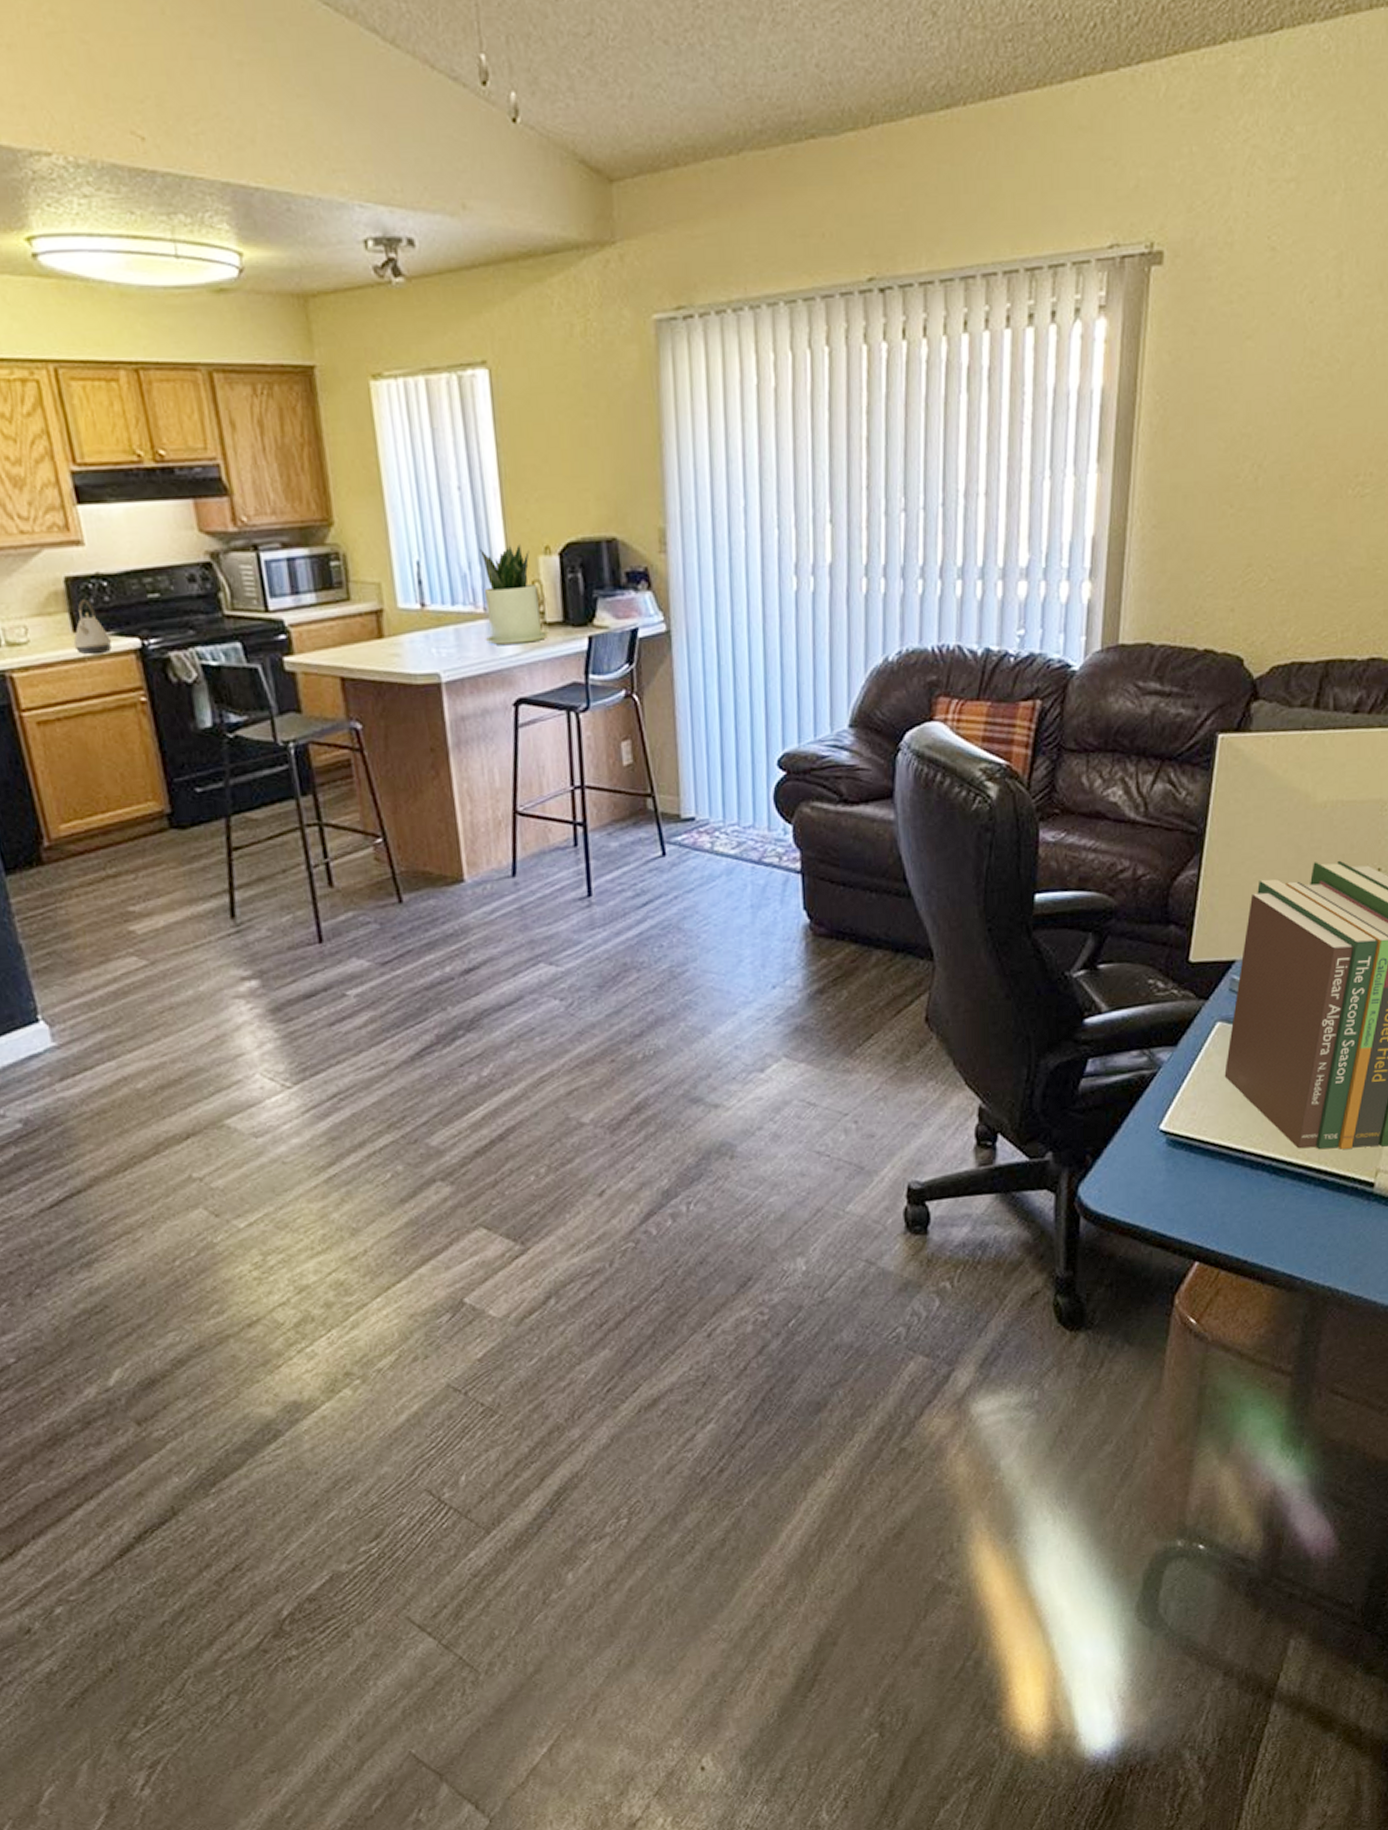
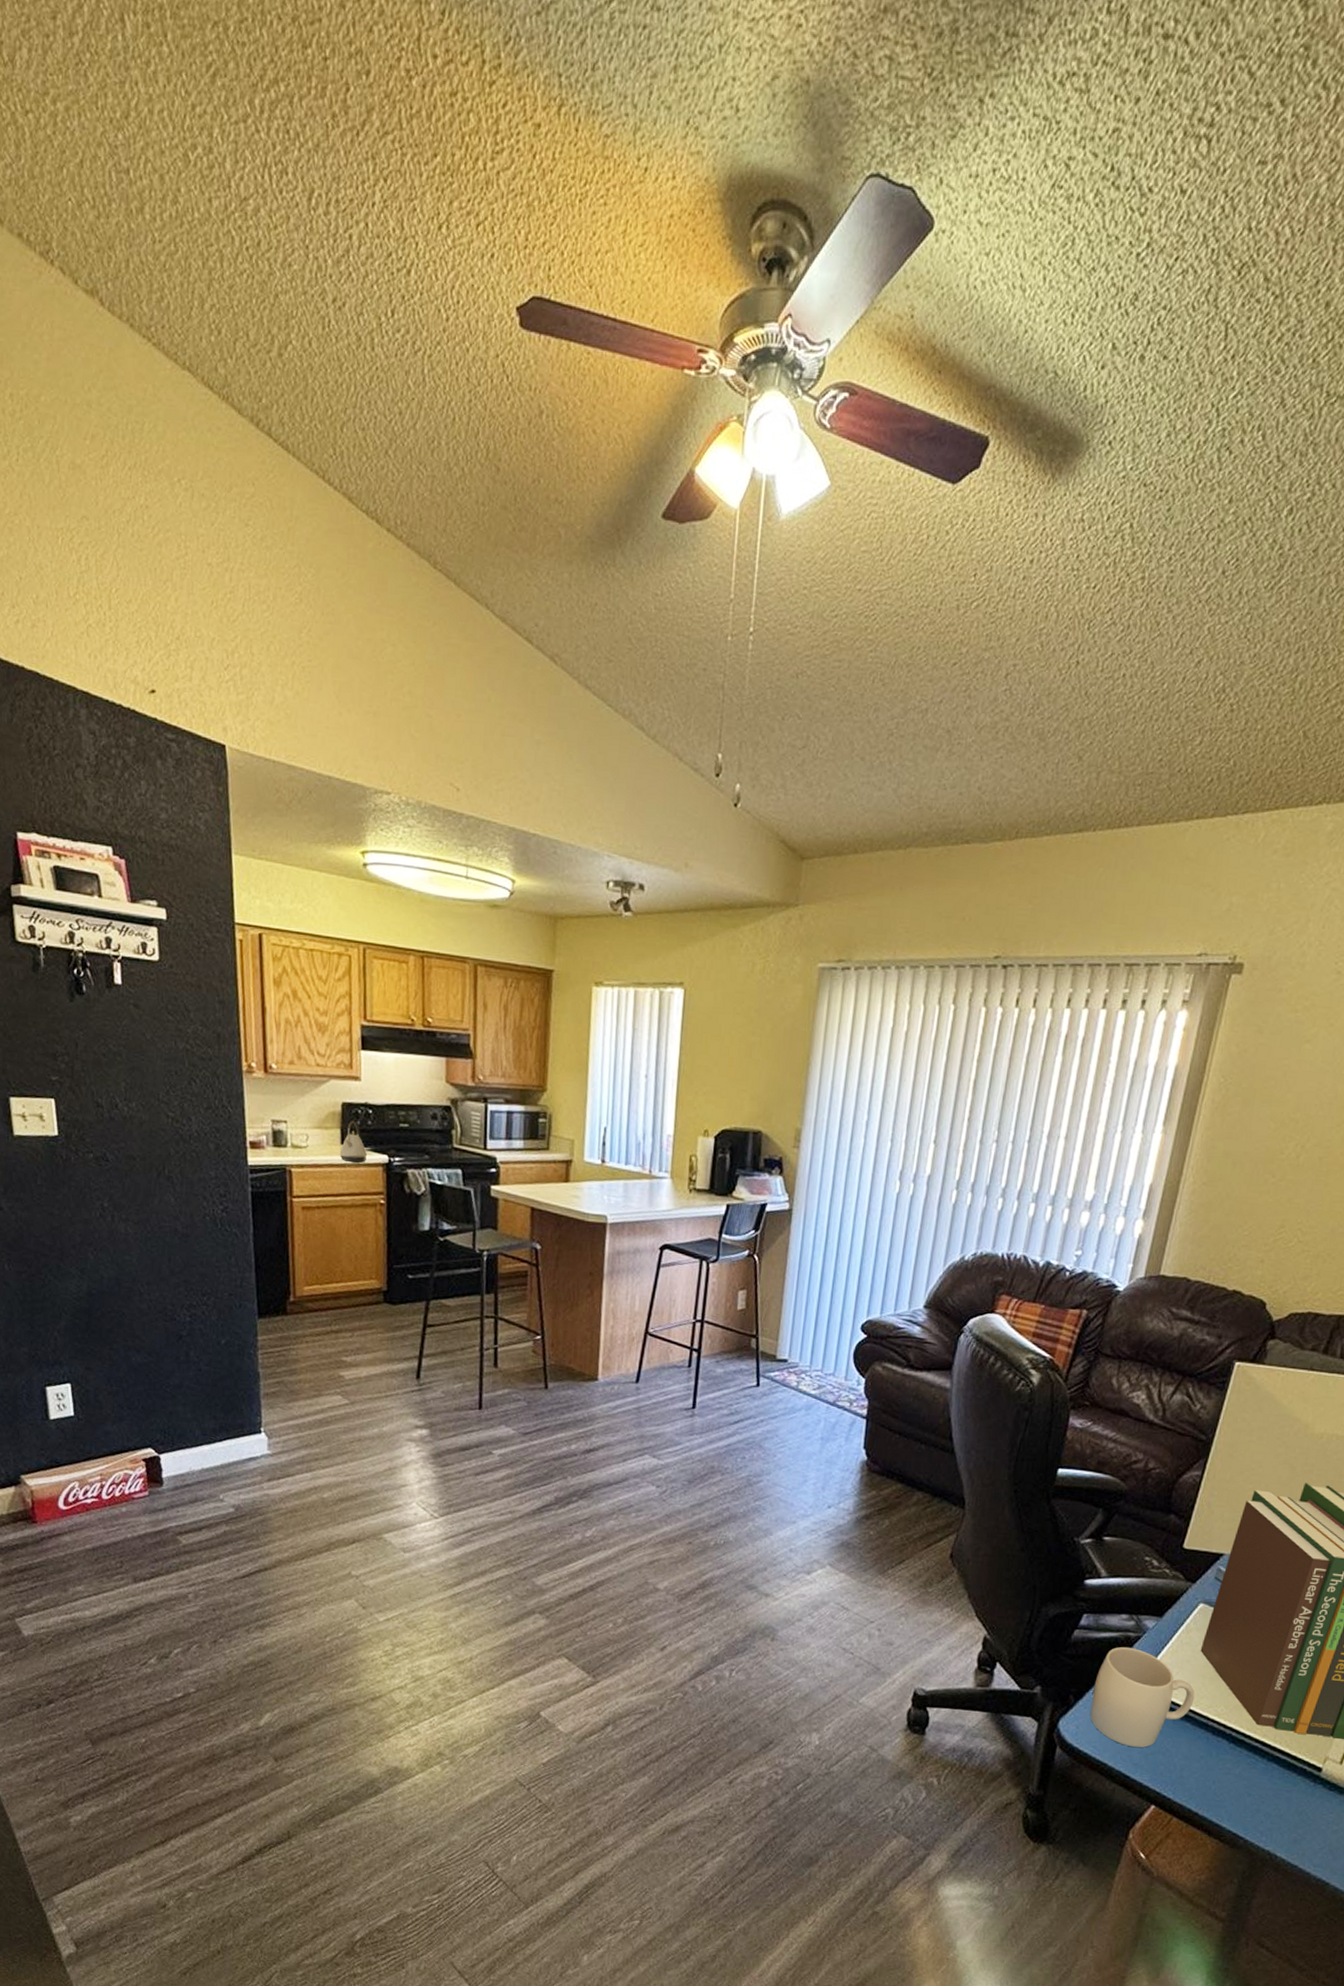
planter: present [480,544,548,646] -> none [646,1125,695,1203]
mug: none [1112,1087,1226,1201] -> present [1090,1646,1195,1748]

